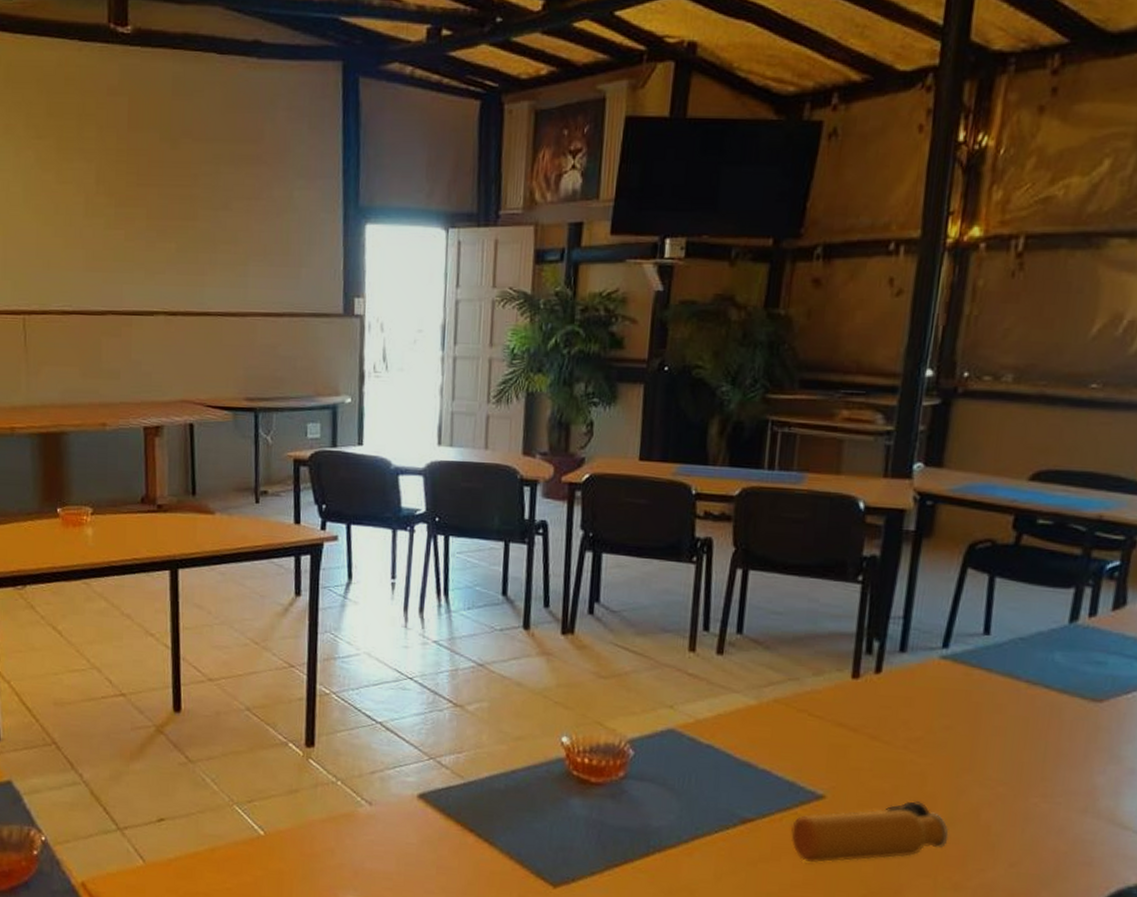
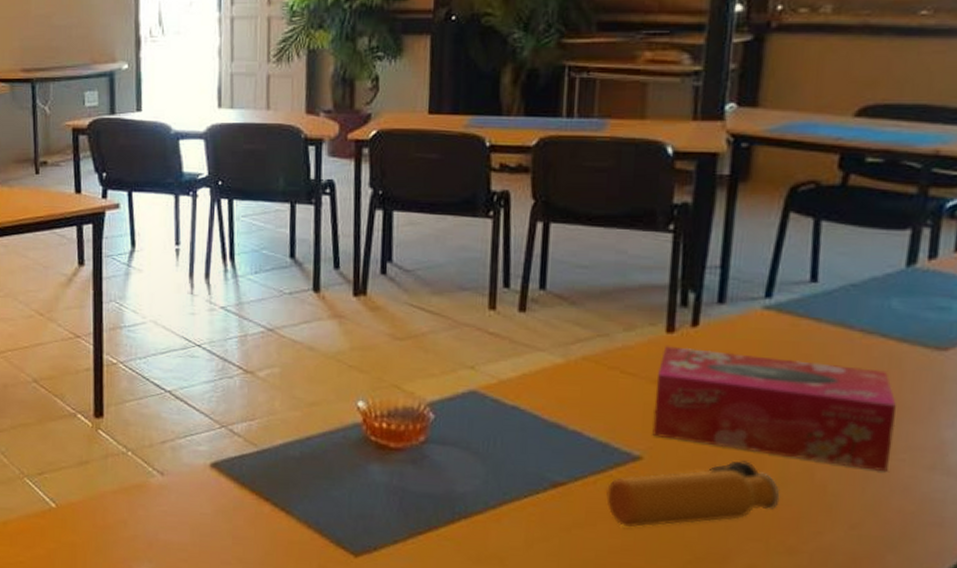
tissue box: none [835,691,1056,815] -> present [652,346,896,473]

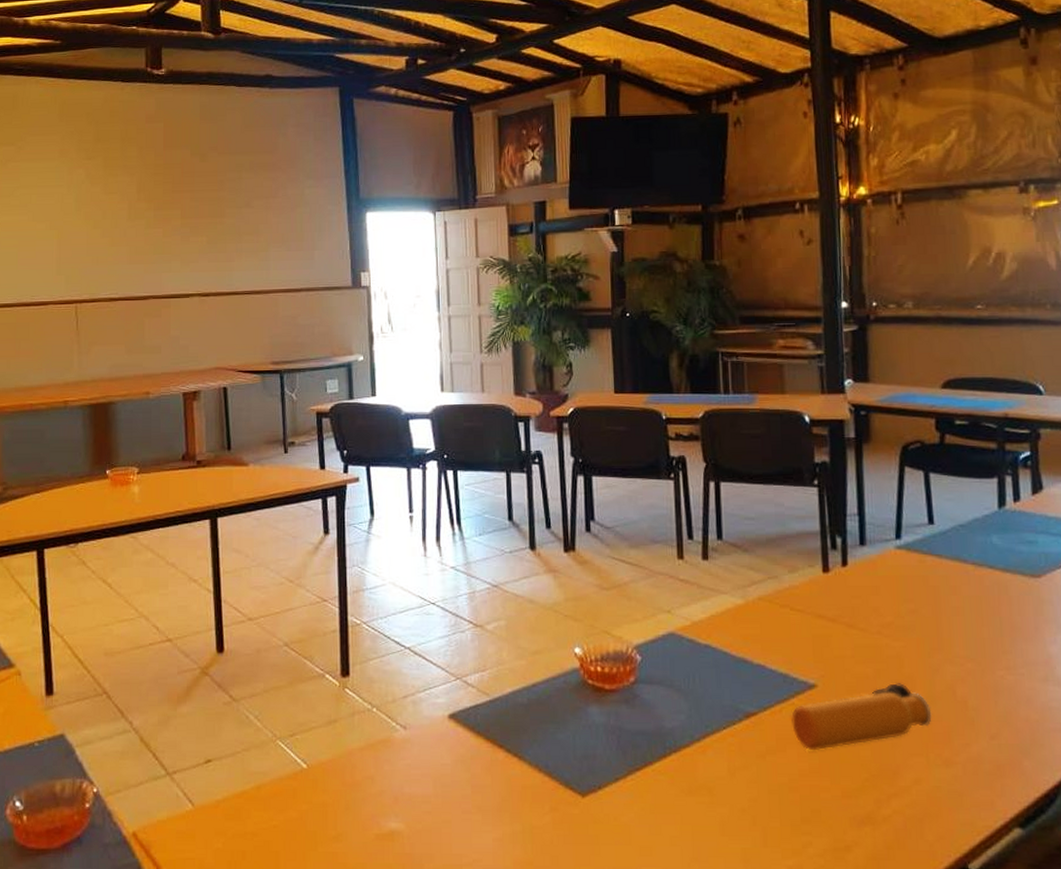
tissue box: present [652,346,896,473] -> none [820,584,1012,686]

